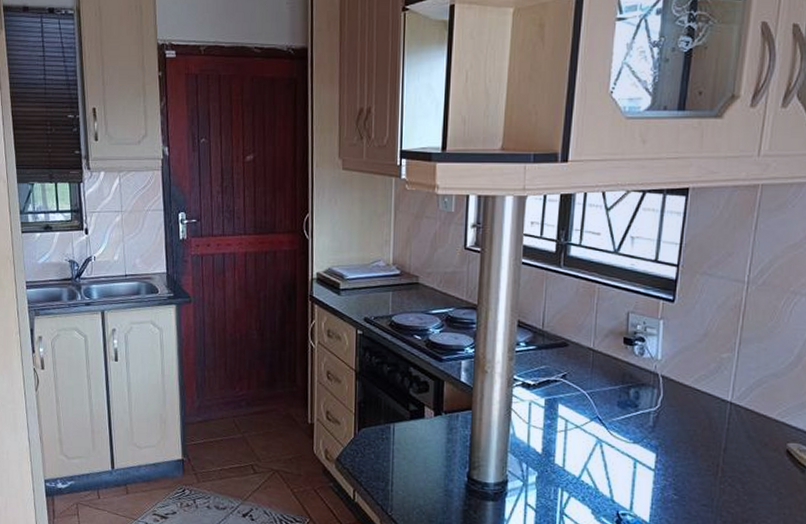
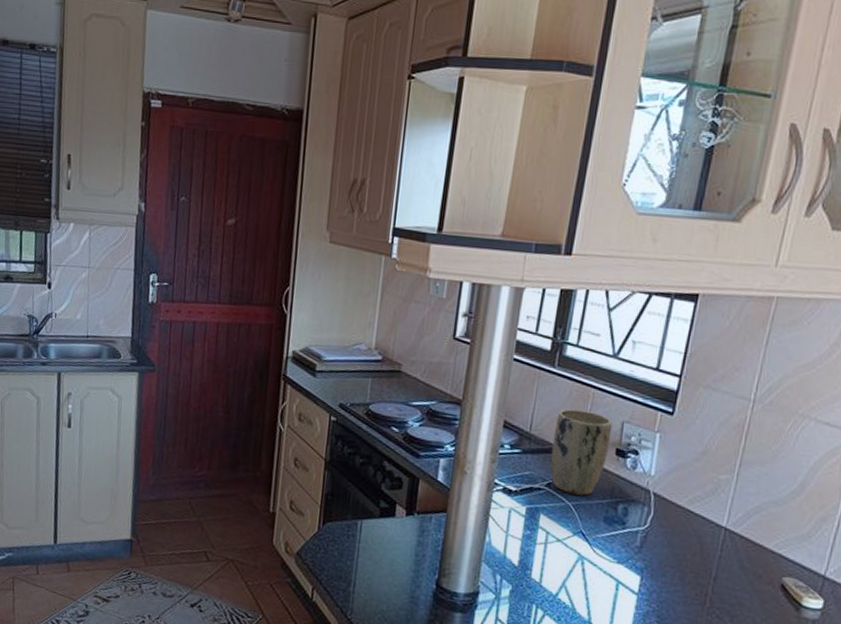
plant pot: none [564,305,619,384] -> present [551,409,613,496]

